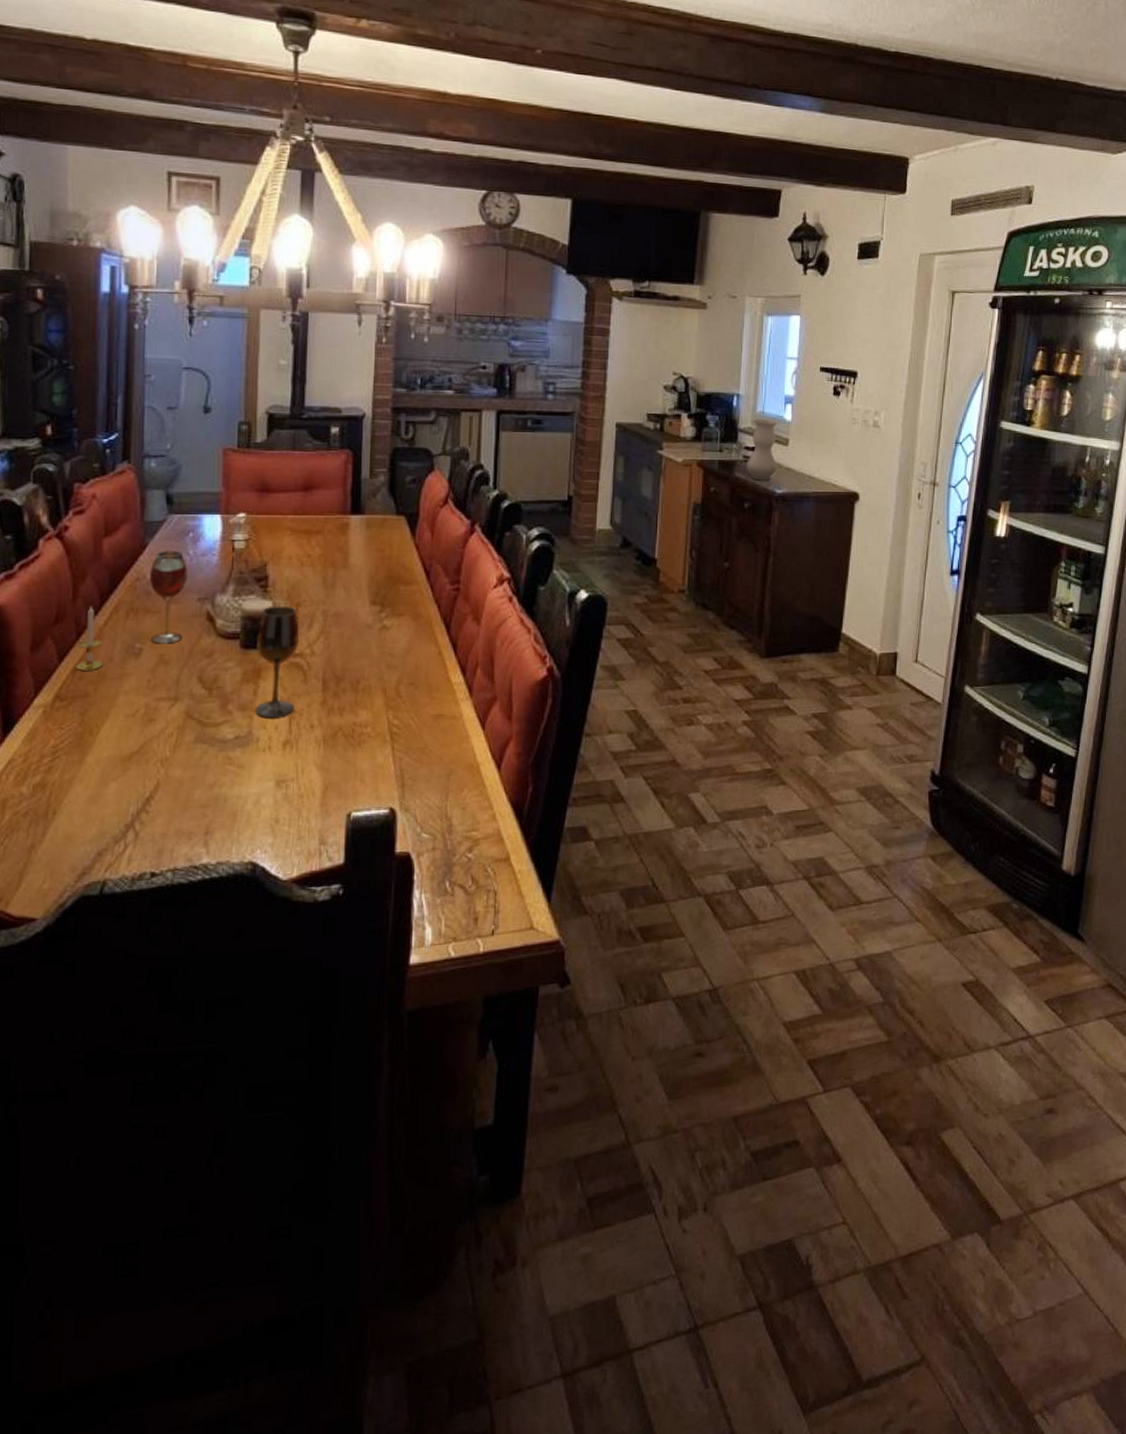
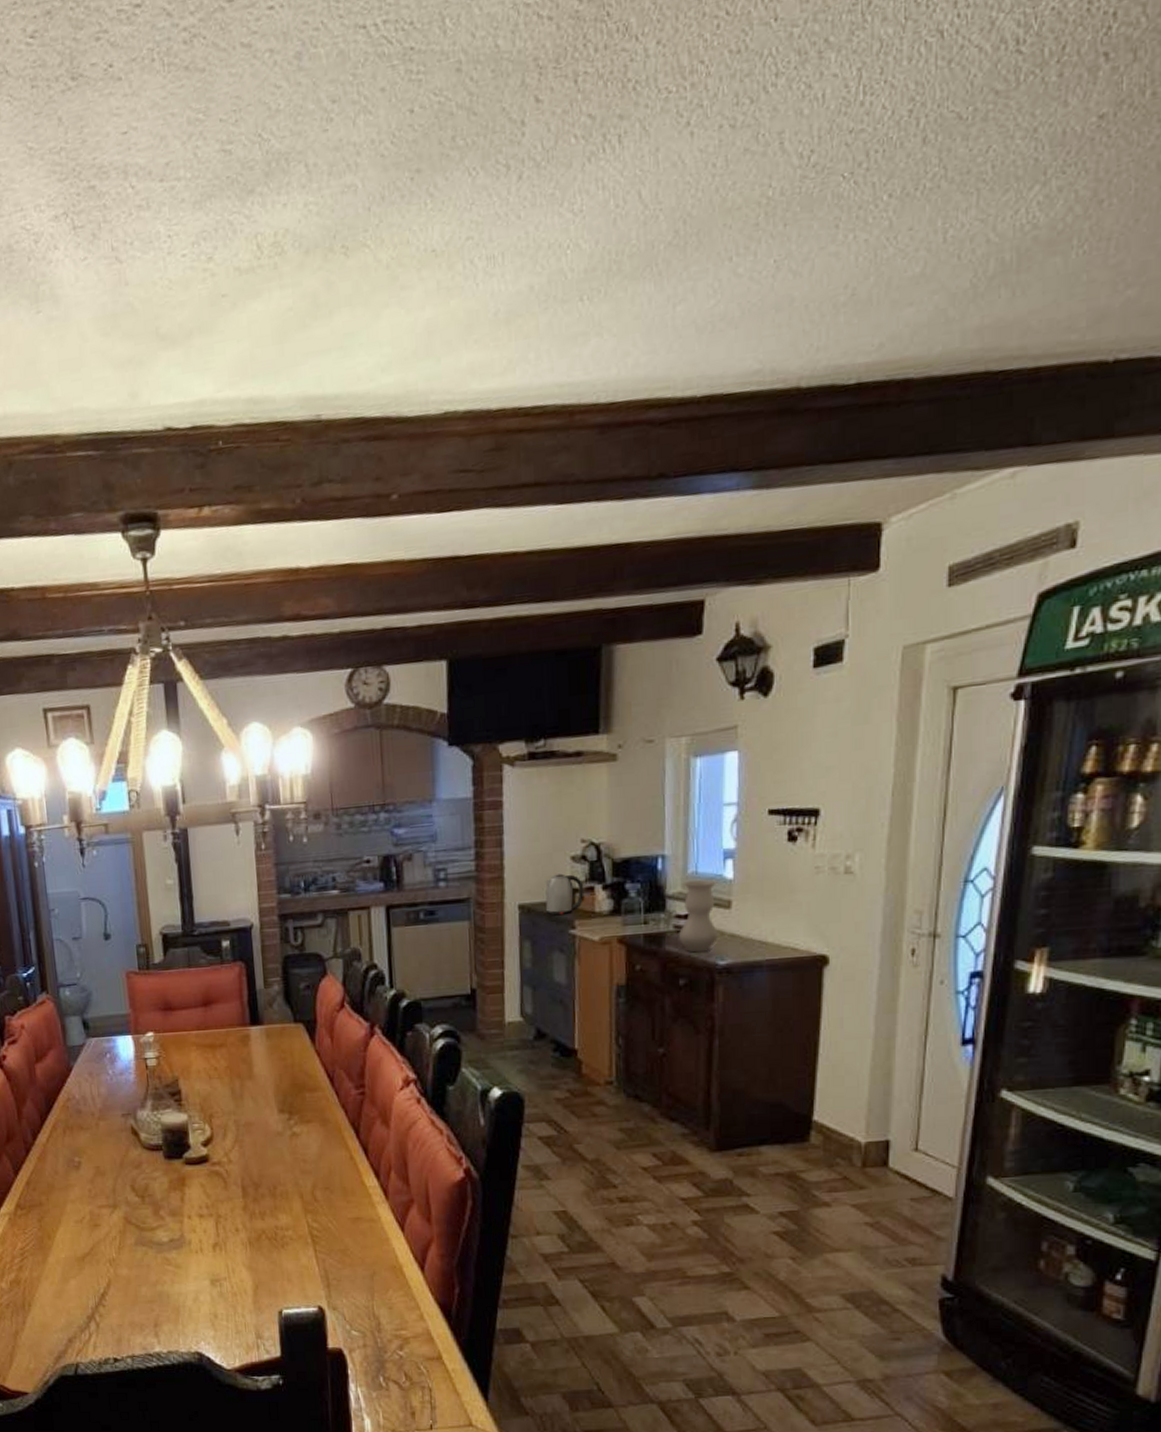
candle: present [75,605,104,671] -> none [28,1125,51,1183]
wineglass: present [149,550,188,644] -> none [77,1071,113,1157]
wine glass: present [255,606,300,718] -> none [177,1117,219,1223]
kettle: none [639,399,673,437] -> present [545,873,584,916]

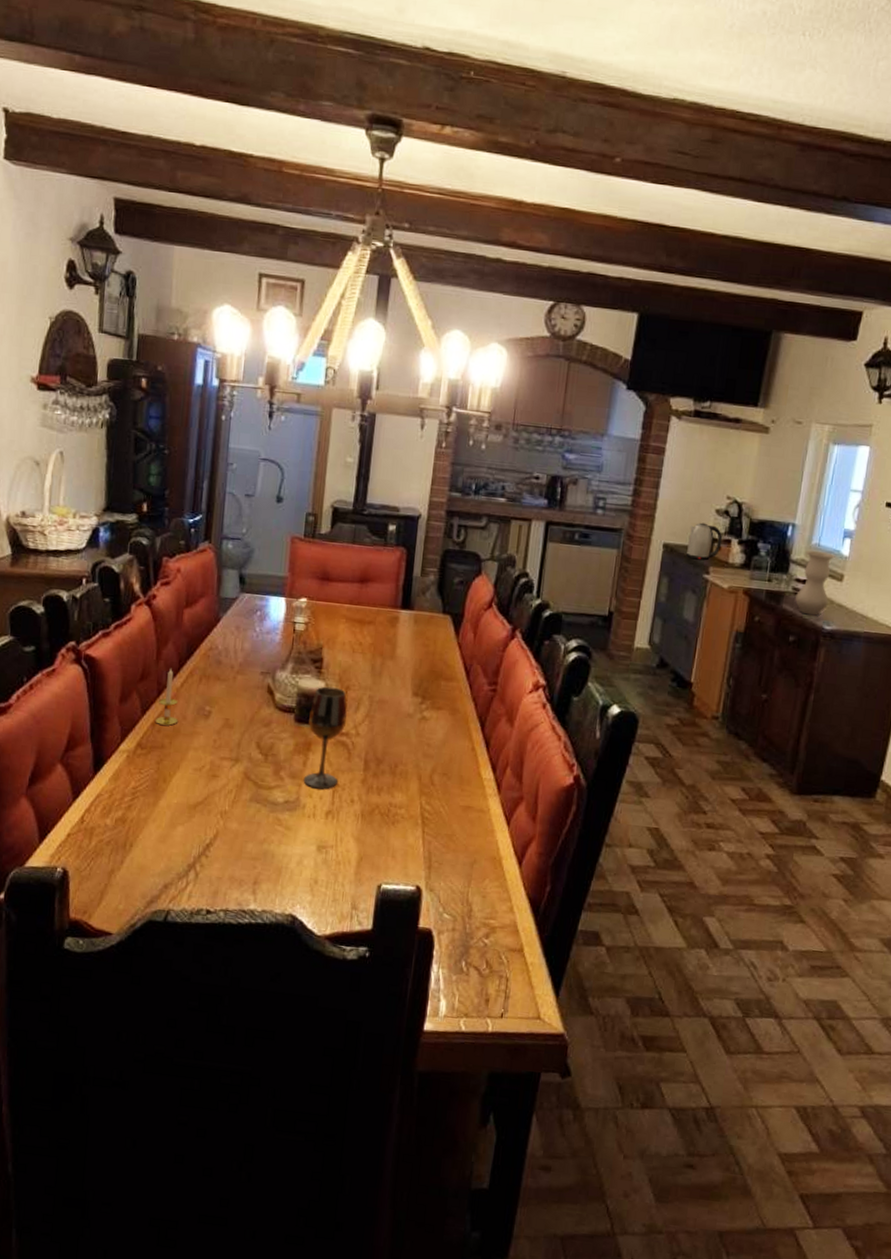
candle: none [28,1125,51,1183] -> present [155,668,179,726]
wine glass: none [177,1117,219,1223] -> present [303,686,347,789]

